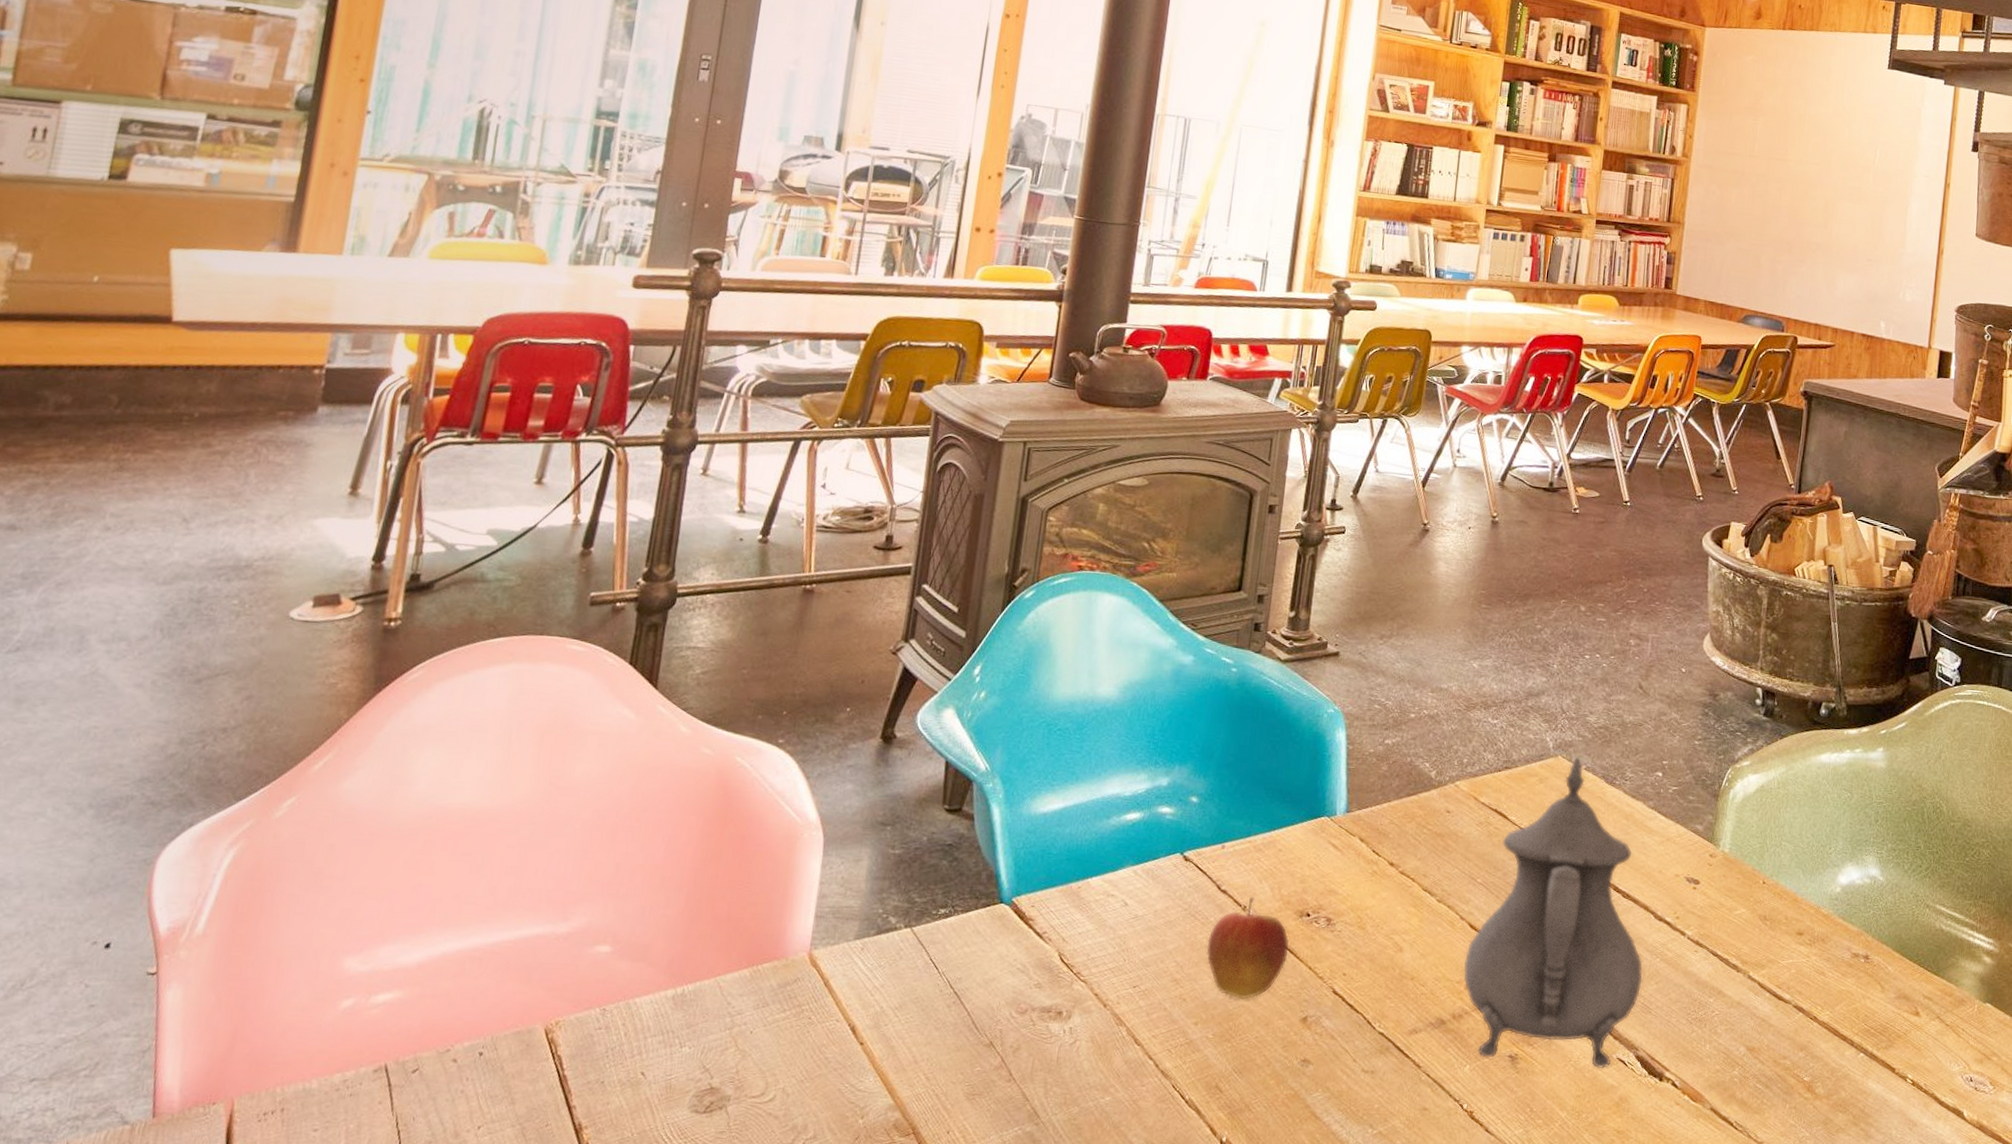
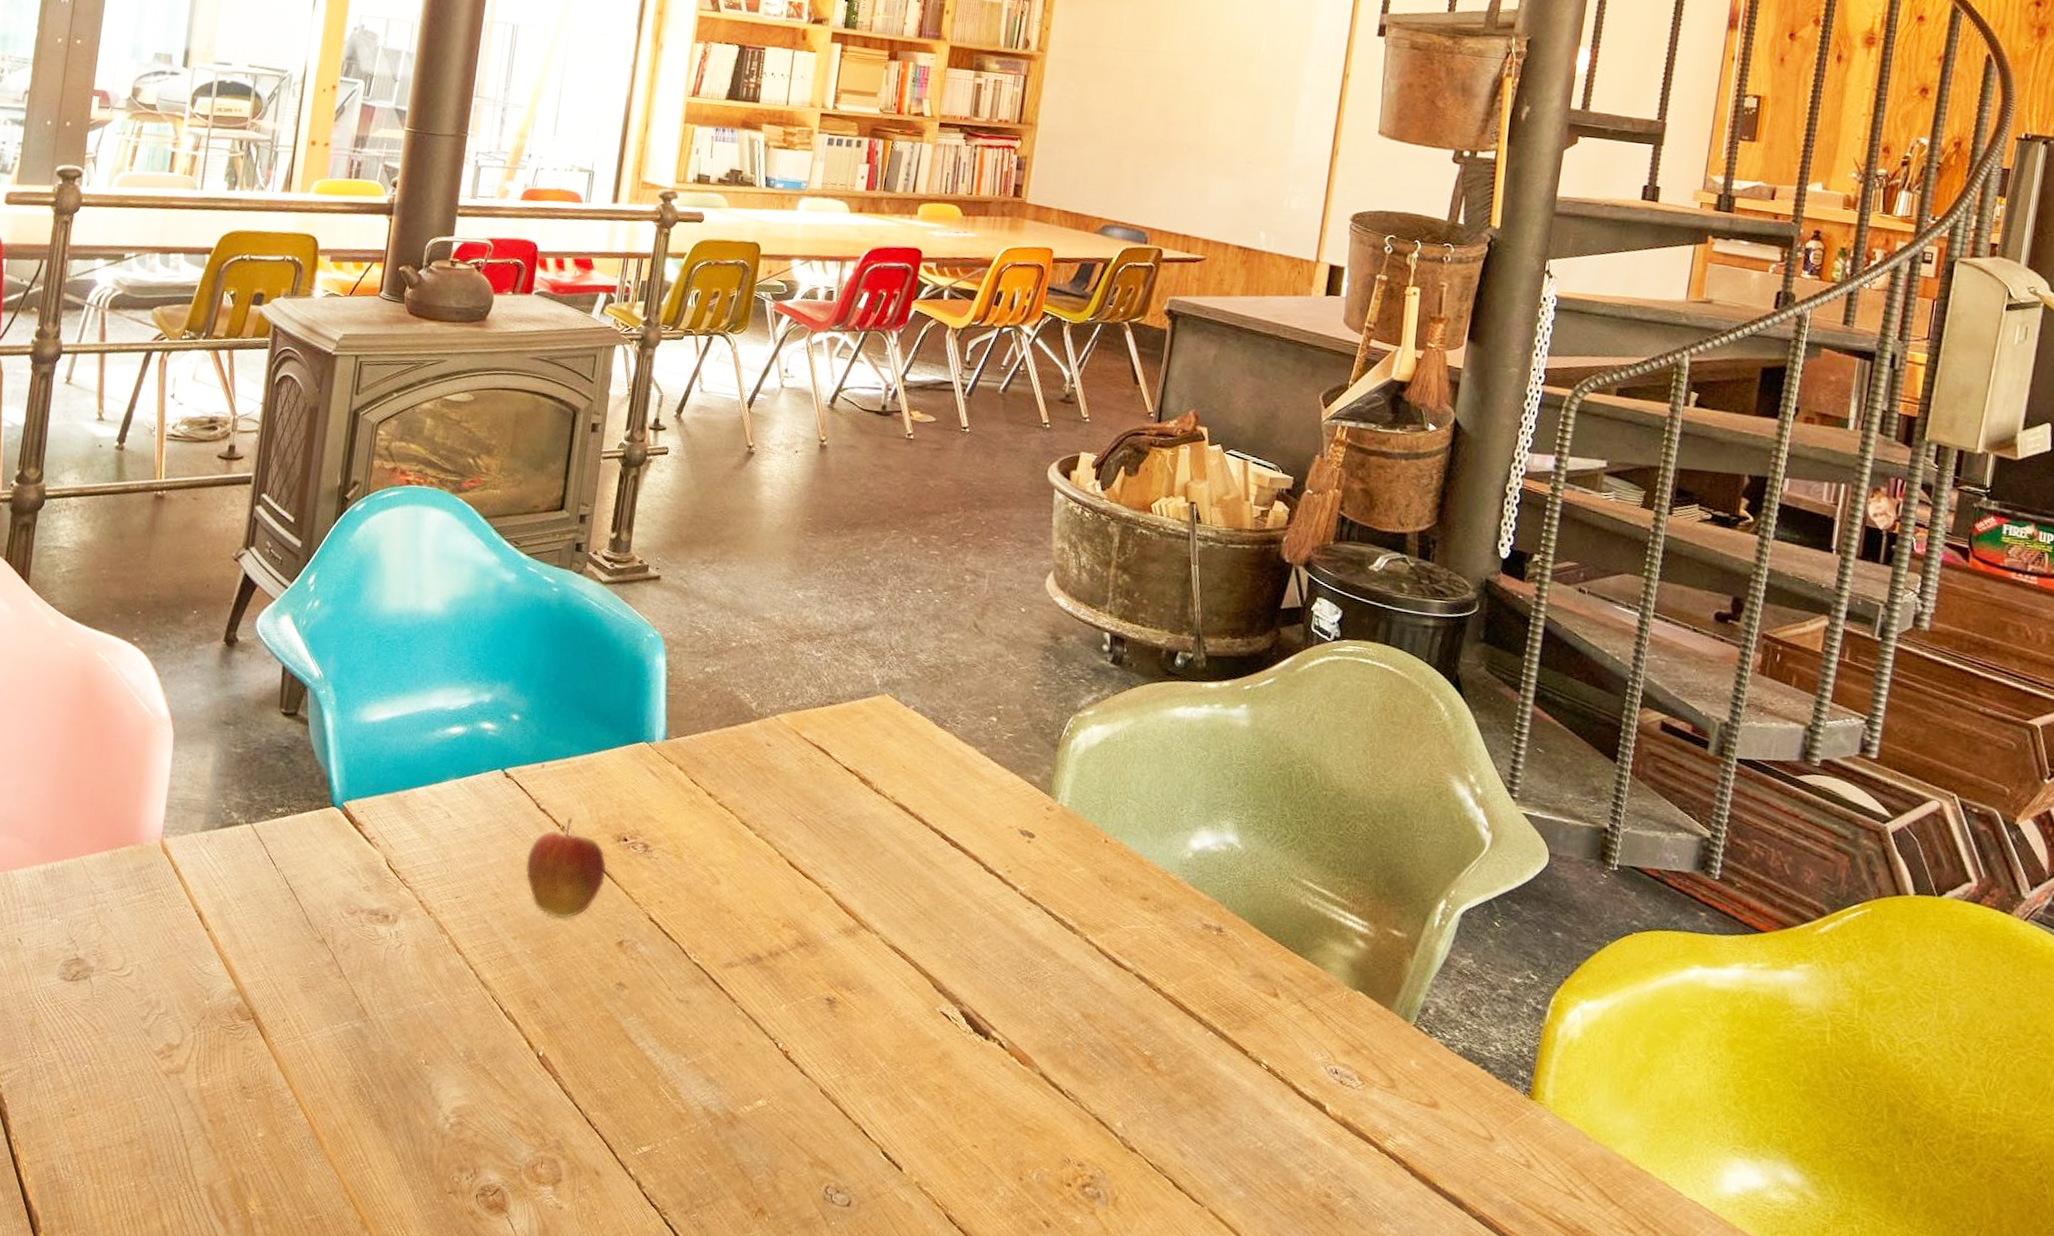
teapot: present [1463,756,1643,1069] -> none [781,695,971,1022]

